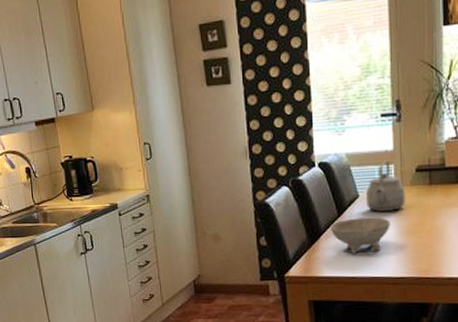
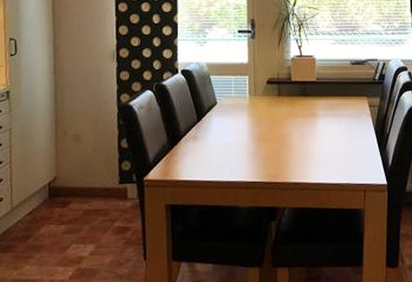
bowl: present [329,217,390,253] -> none [189,123,244,158]
tea kettle: present [366,160,405,212] -> none [224,72,257,119]

